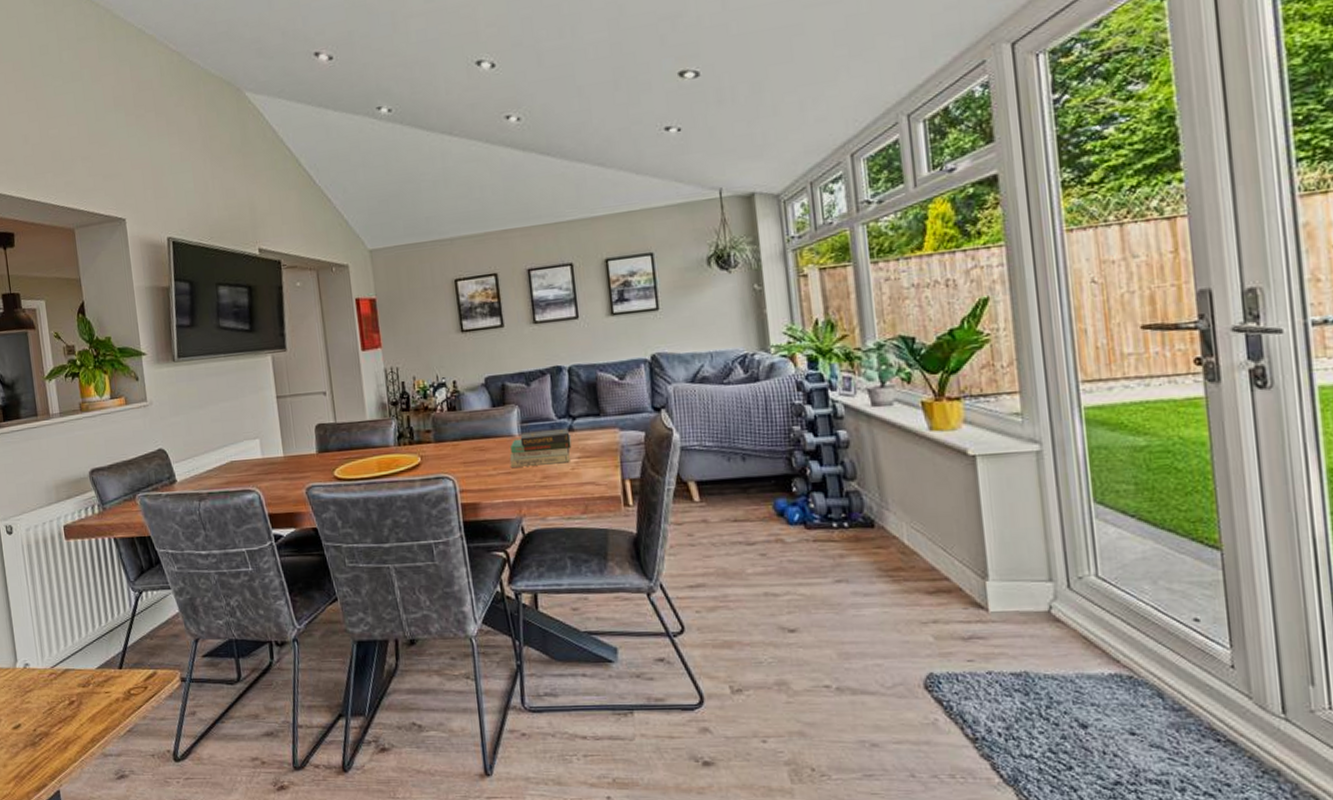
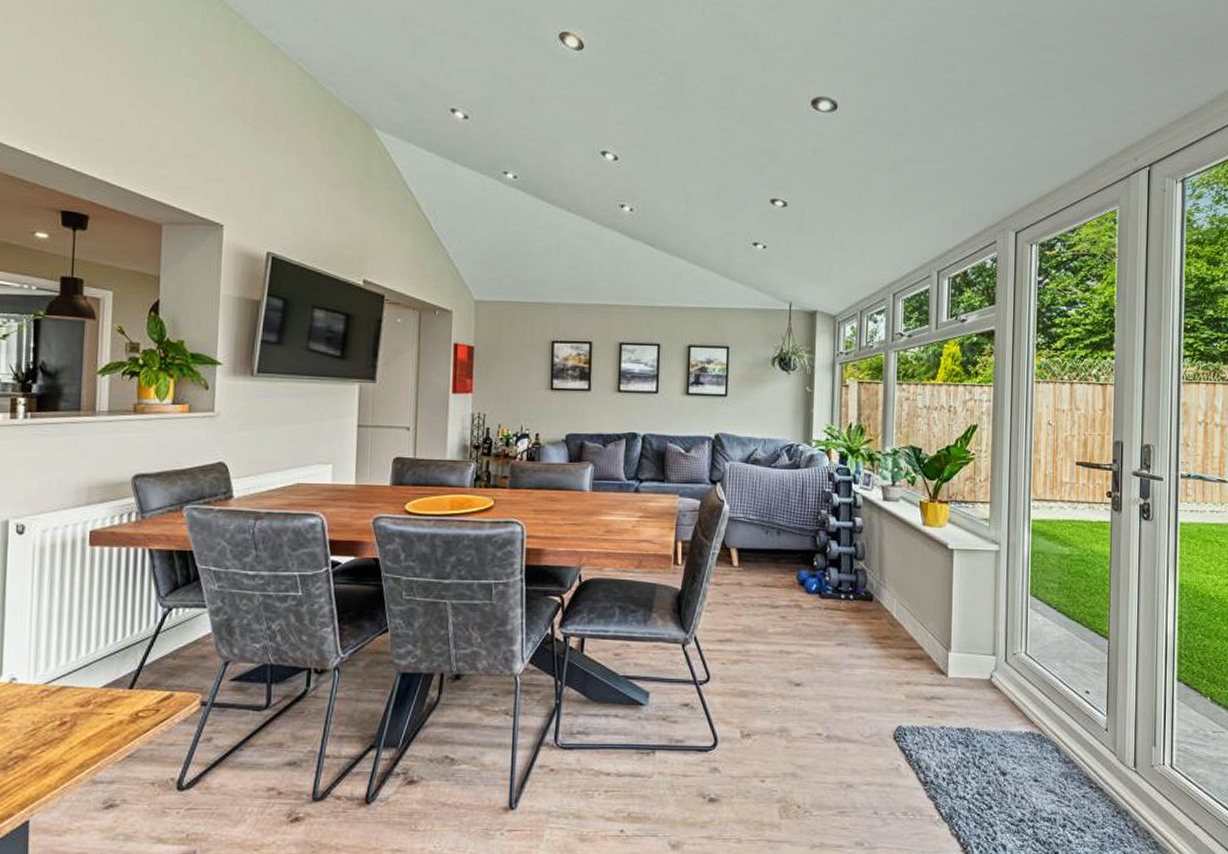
books: present [509,429,572,467] -> none [577,489,637,521]

